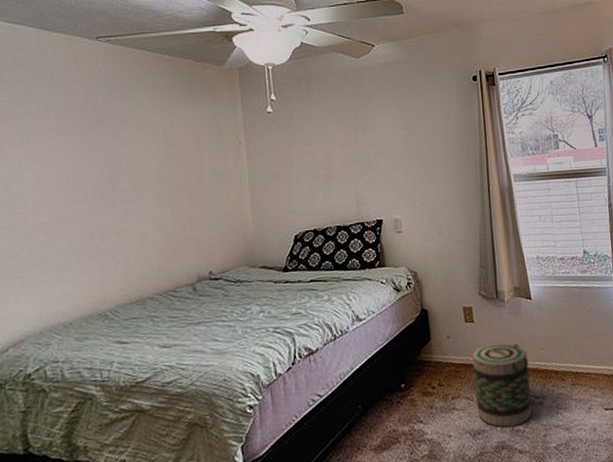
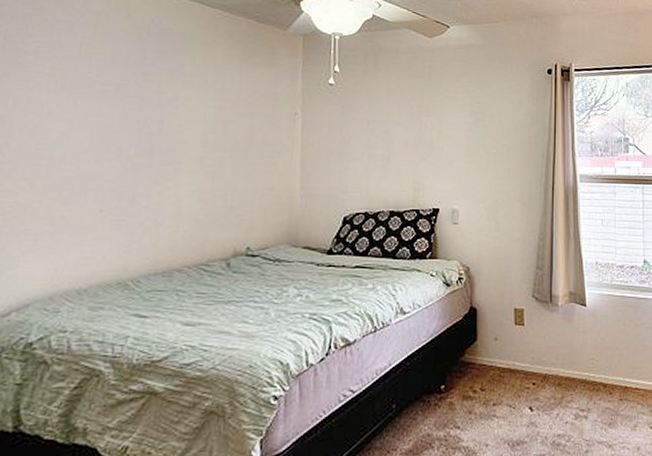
basket: present [472,343,532,428] -> none [518,350,577,440]

